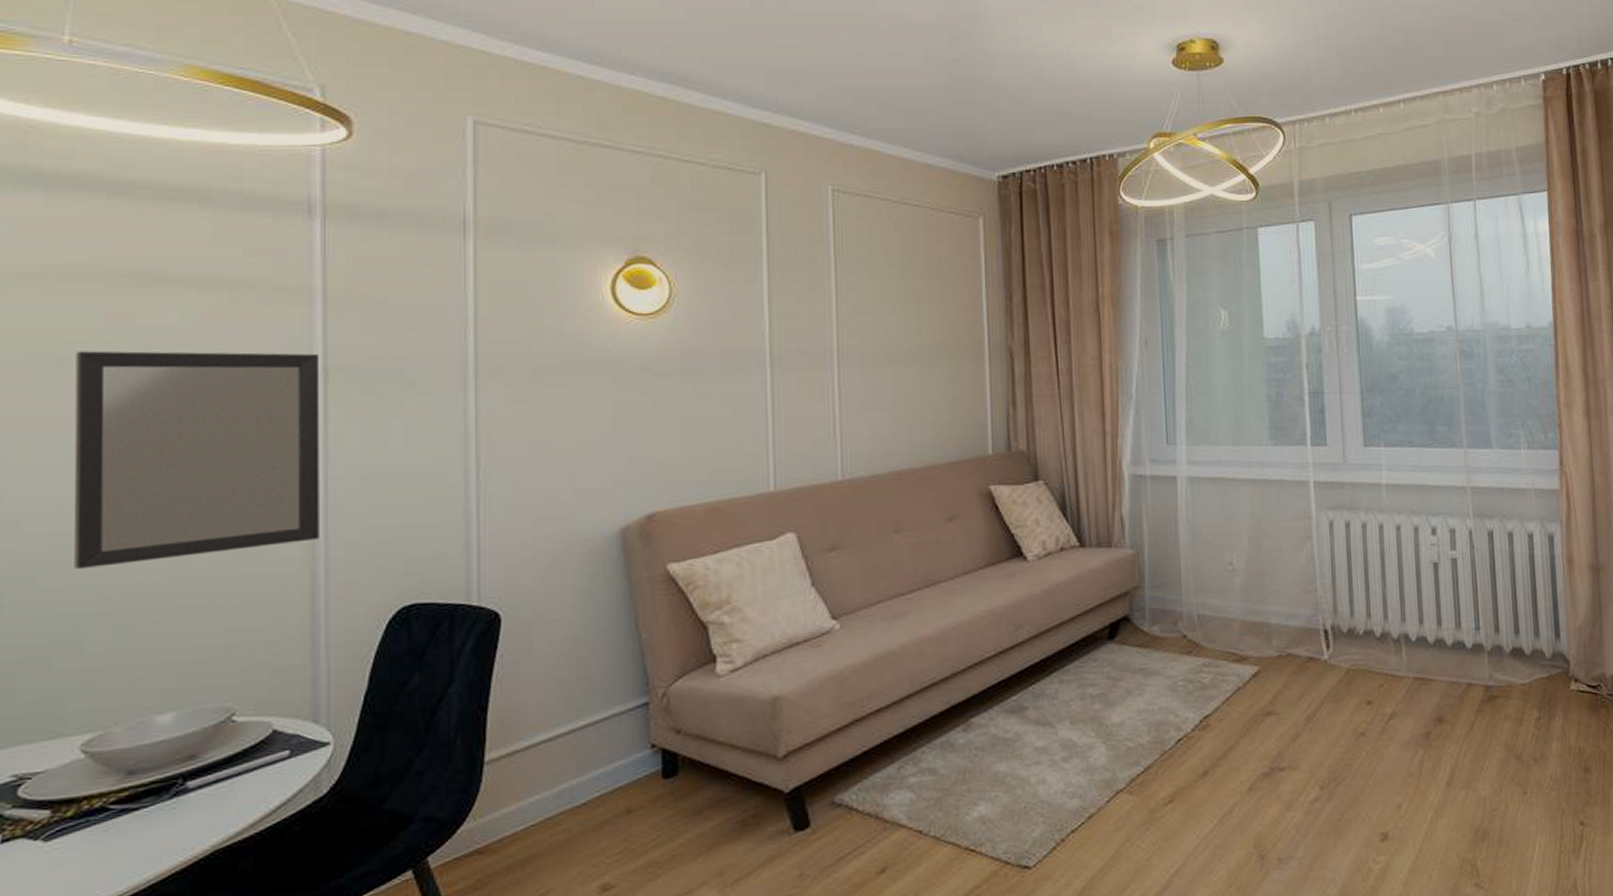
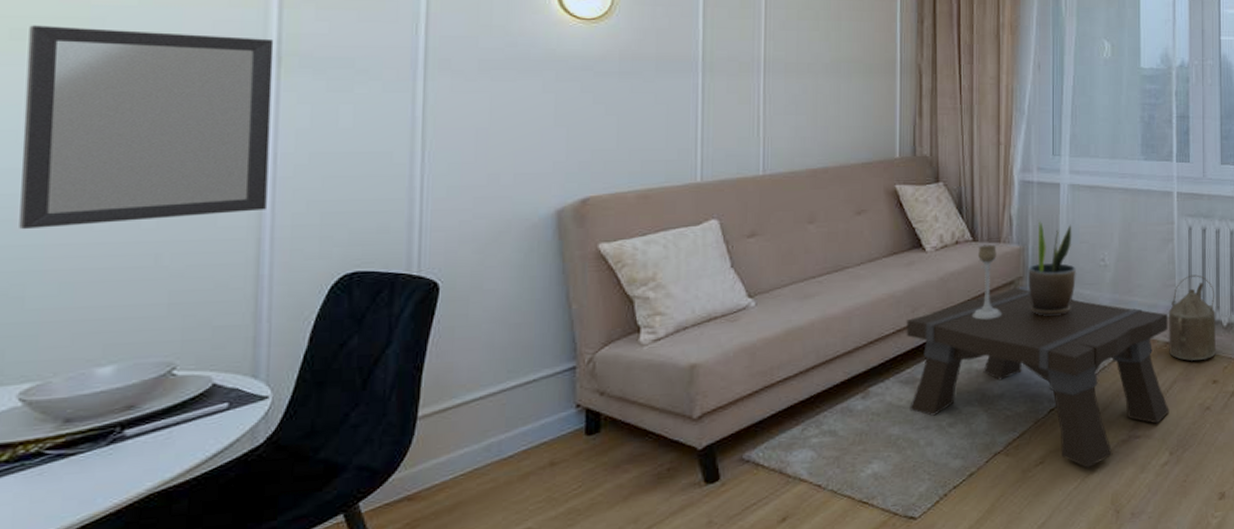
coffee table: none [1009,598,1317,807] -> present [906,287,1169,468]
candle holder: none [1084,550,1117,637] -> present [973,244,1001,320]
potted plant: none [1145,518,1202,632] -> present [1028,219,1077,317]
watering can: none [1310,577,1369,679] -> present [1168,274,1216,361]

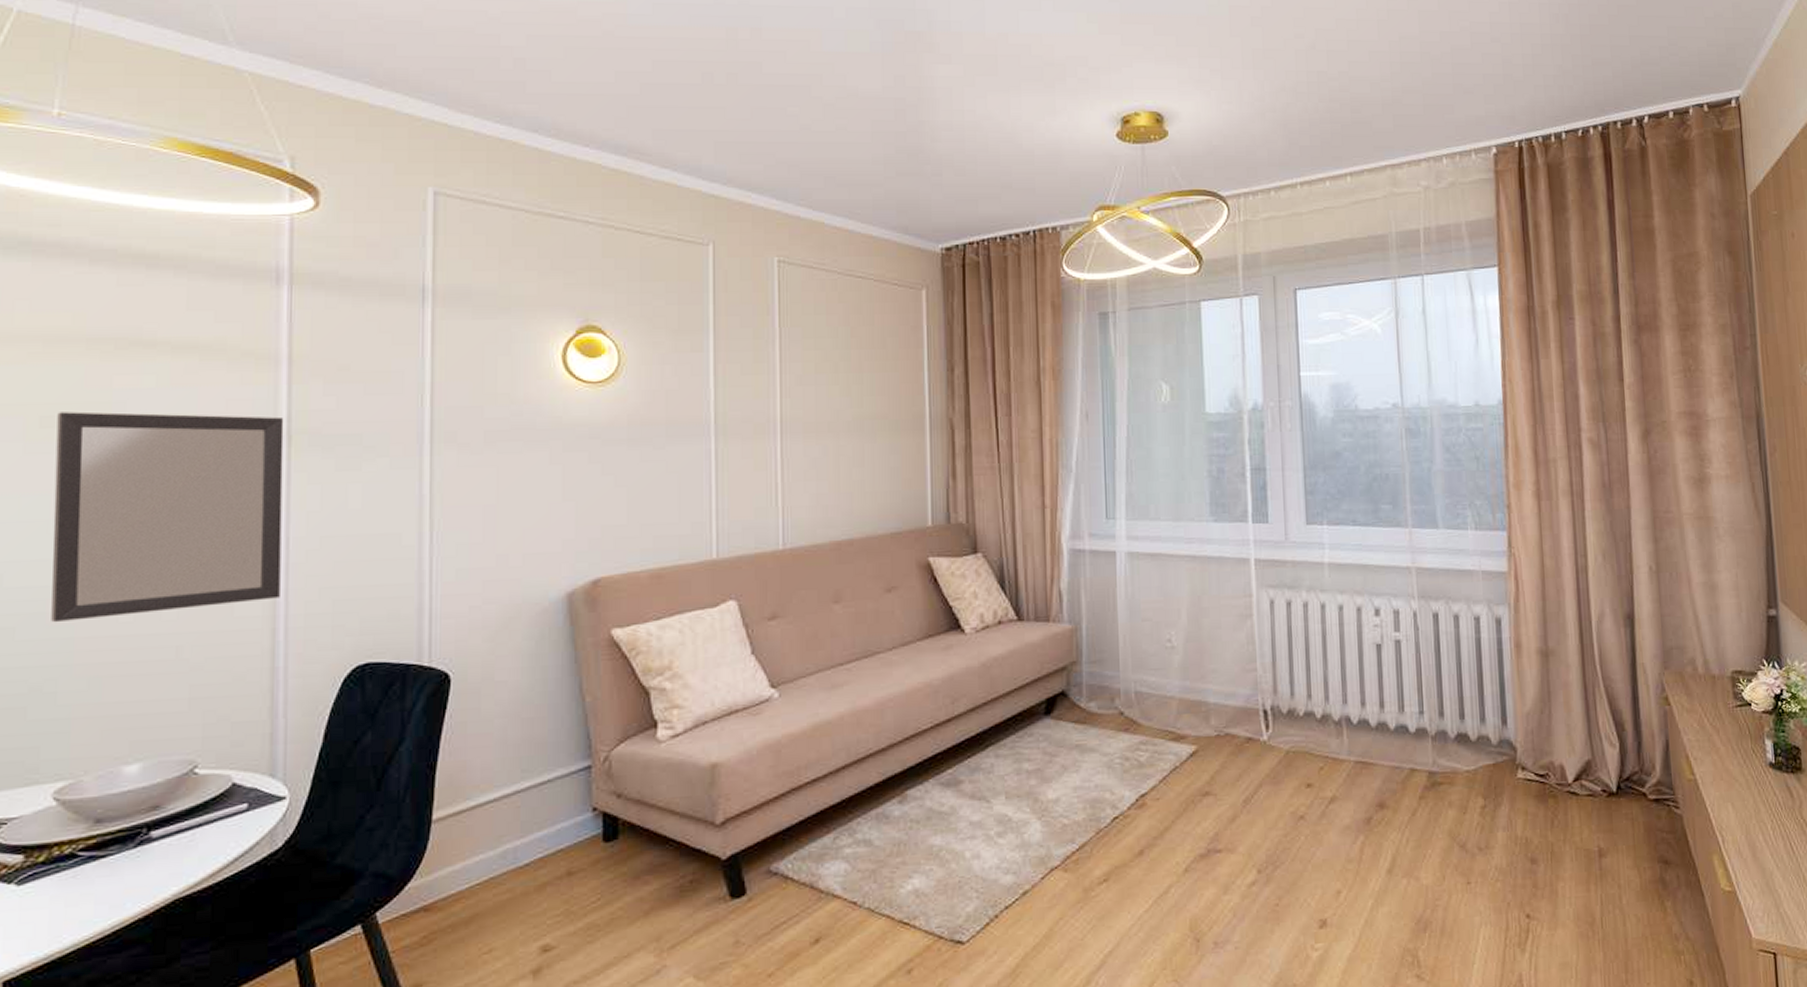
coffee table: present [906,287,1169,468] -> none [945,673,1255,888]
candle holder: present [973,244,1001,320] -> none [1021,624,1053,712]
potted plant: present [1028,219,1077,317] -> none [1083,593,1140,708]
watering can: present [1168,274,1216,361] -> none [1249,657,1309,760]

